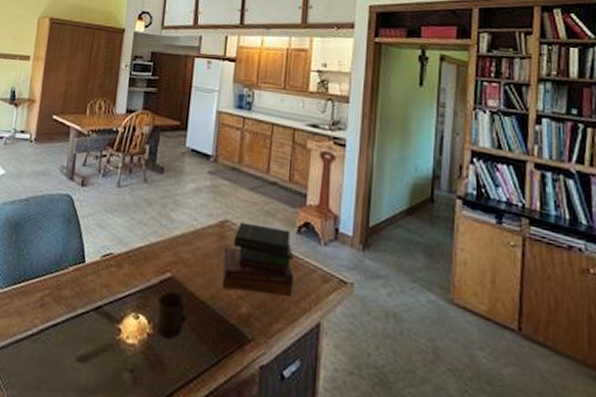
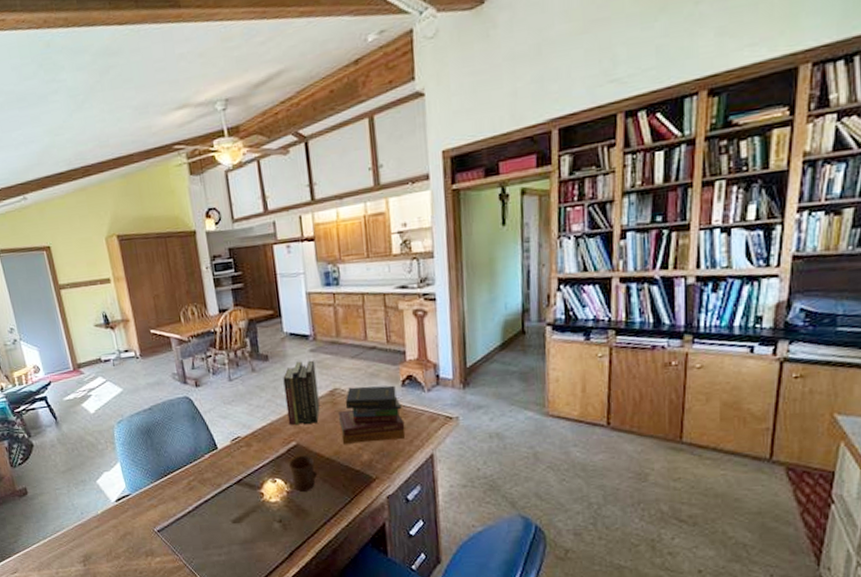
books: none [168,181,211,257] -> present [283,360,320,426]

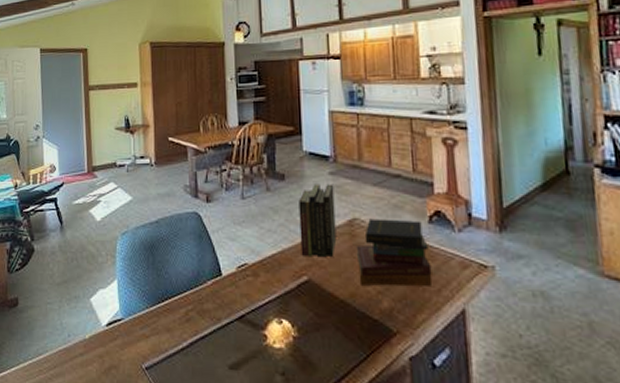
mug: present [289,454,318,492] -> none [298,293,330,340]

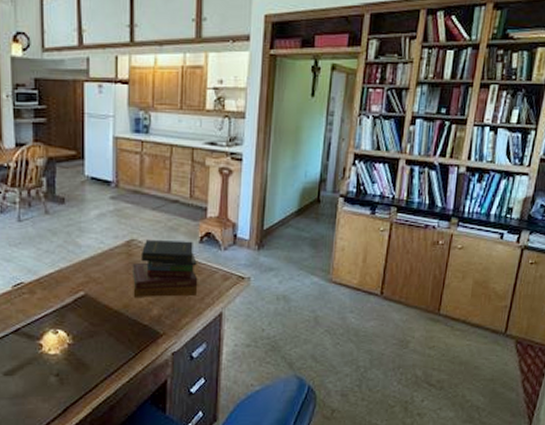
books: present [299,184,337,258] -> none [78,207,114,275]

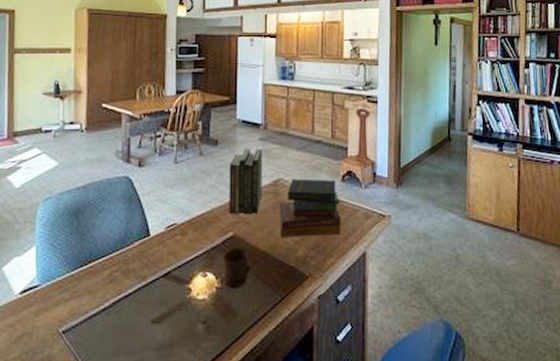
mug: none [74,306,104,345] -> present [223,247,251,288]
books: none [78,207,114,275] -> present [228,148,263,215]

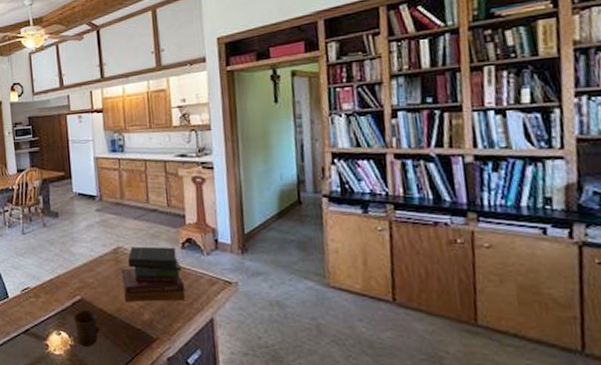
books: present [228,148,263,215] -> none [71,219,104,281]

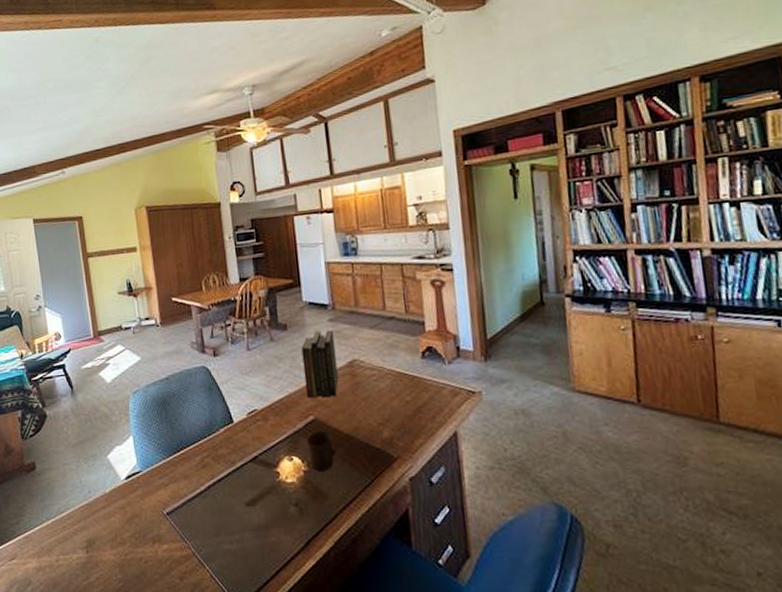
books: none [71,219,104,281] -> present [301,330,339,399]
books: present [120,246,186,302] -> none [356,357,427,419]

